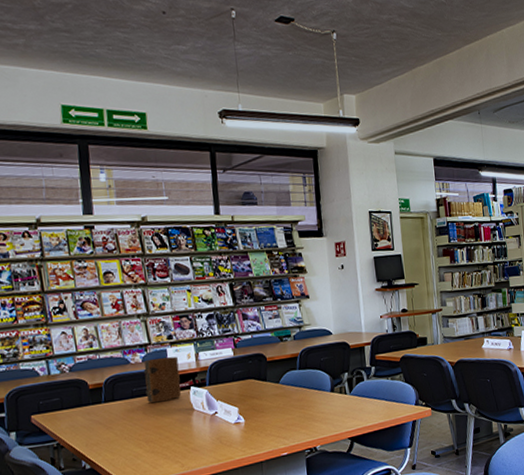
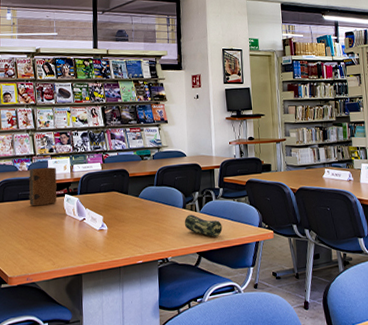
pencil case: none [333,397,376,420] -> present [184,214,223,237]

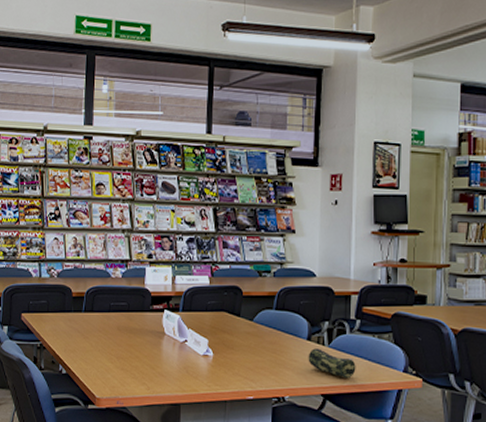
book: present [28,167,57,206] -> none [122,275,155,321]

